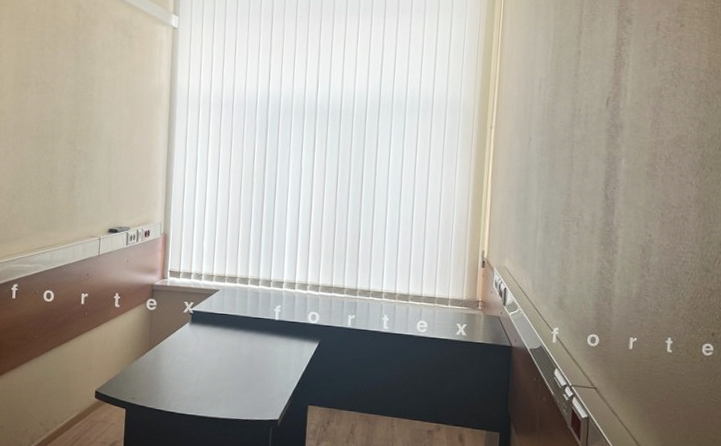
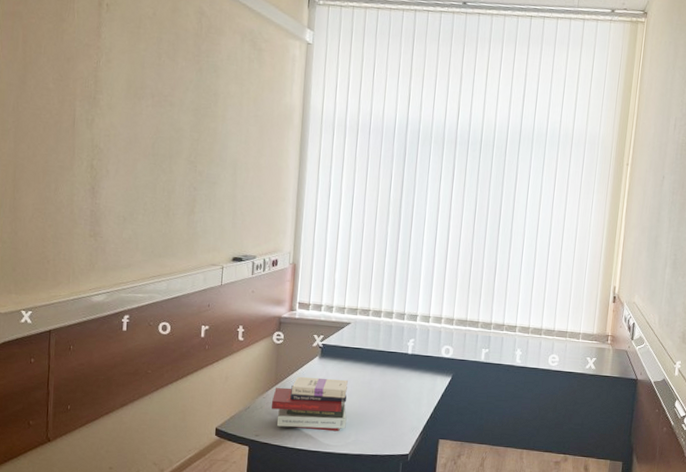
books: none [145,341,218,395] -> present [271,376,348,431]

